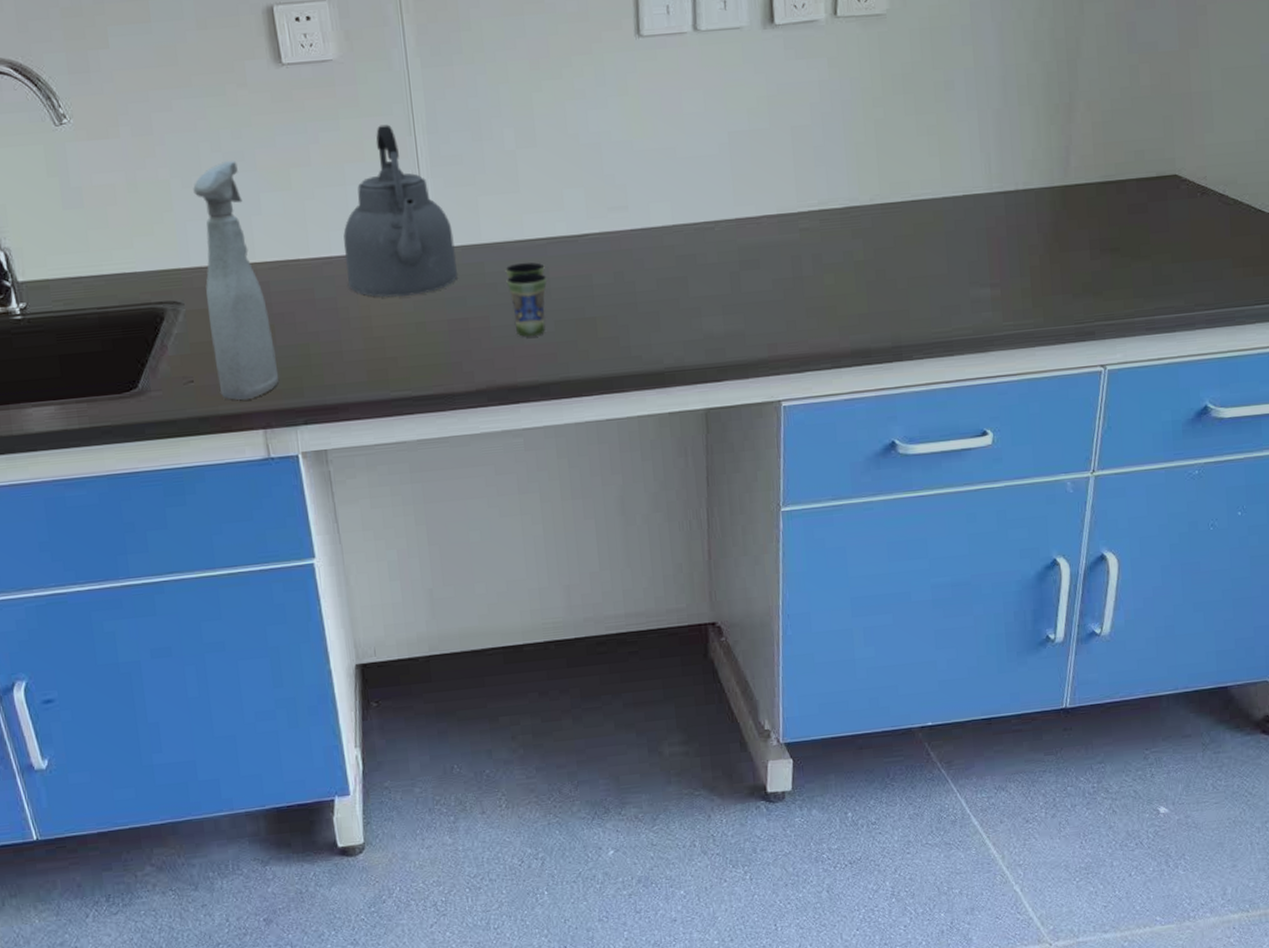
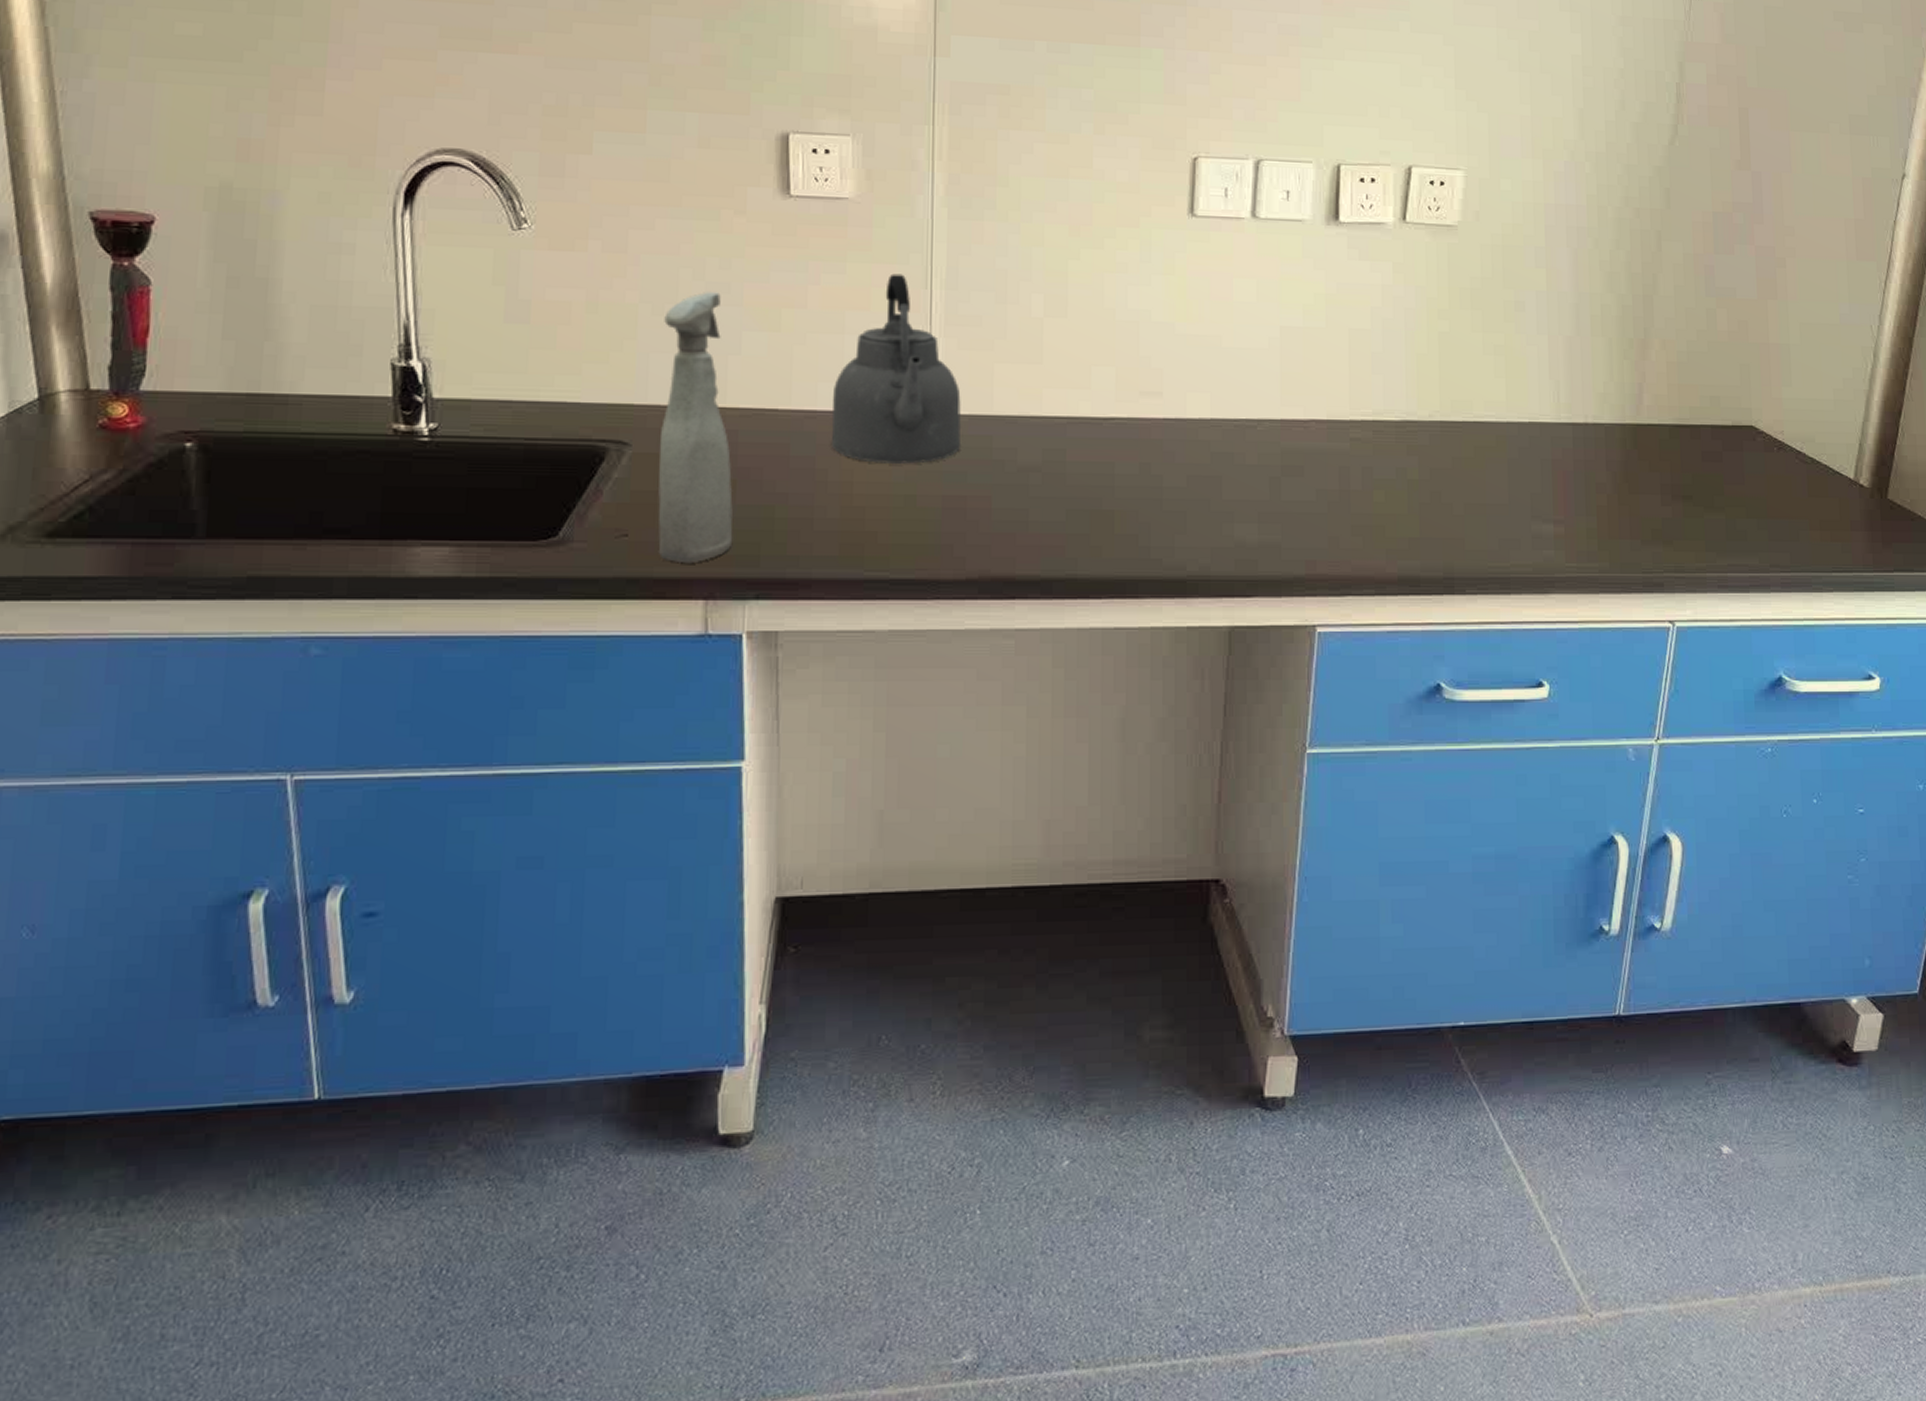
cup: present [505,262,548,337] -> none [1016,441,1063,524]

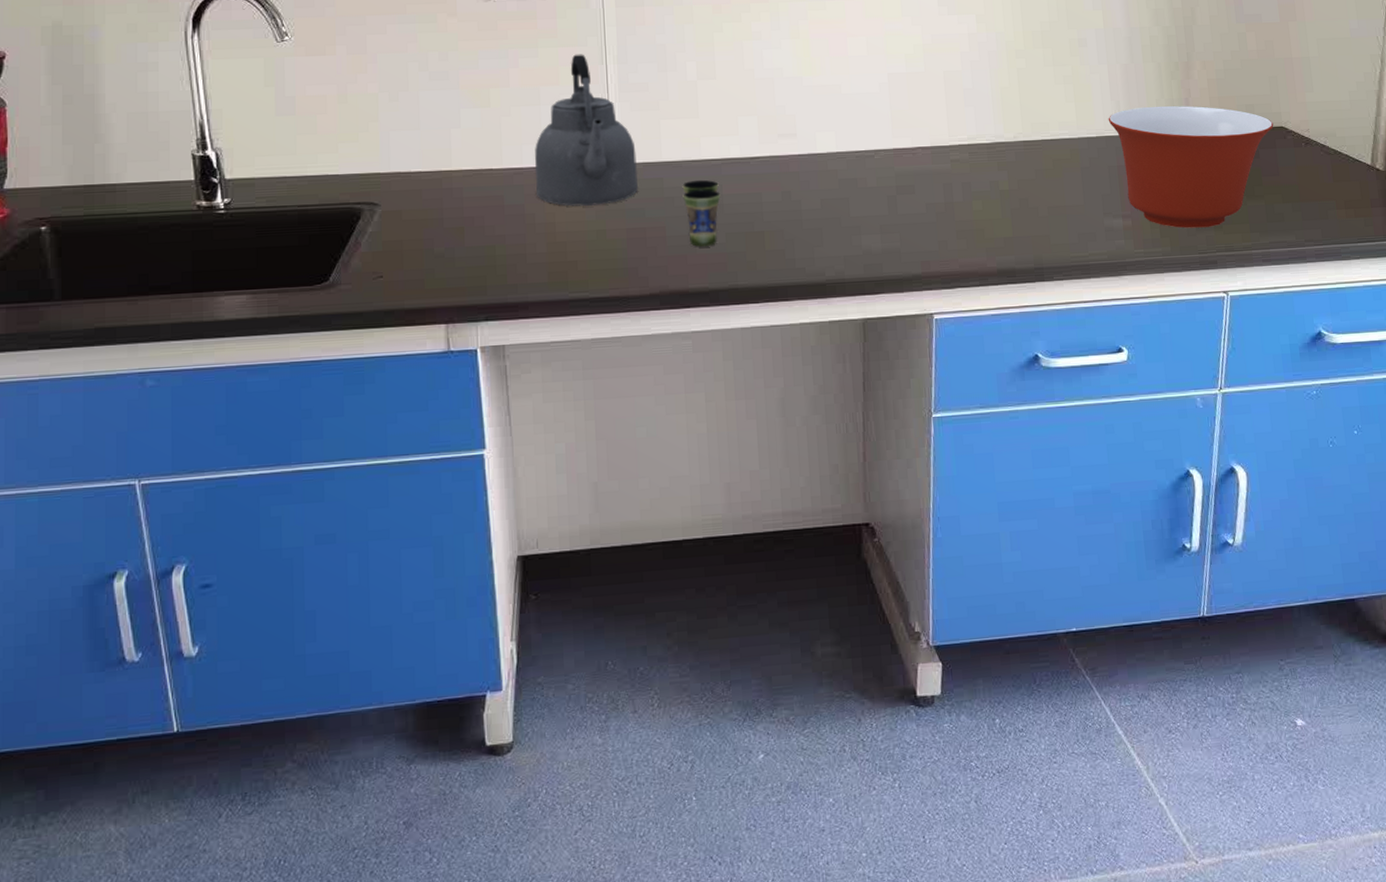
spray bottle: present [658,292,733,564] -> none [399,79,465,296]
cup: none [1016,441,1063,524] -> present [682,179,721,247]
mixing bowl: none [1544,390,1742,542] -> present [1108,105,1274,228]

